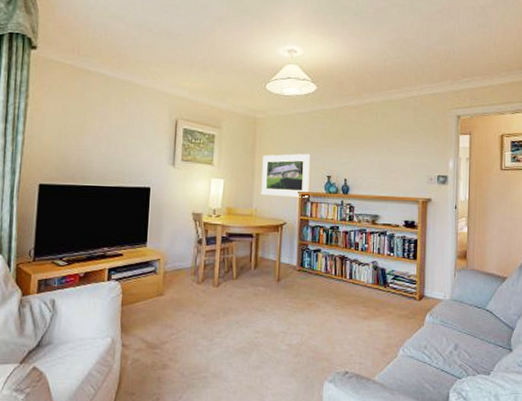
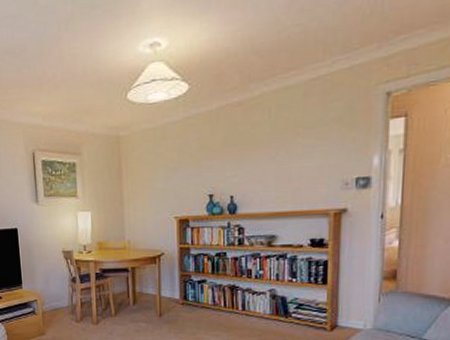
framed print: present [261,154,311,198] -> none [131,171,188,225]

